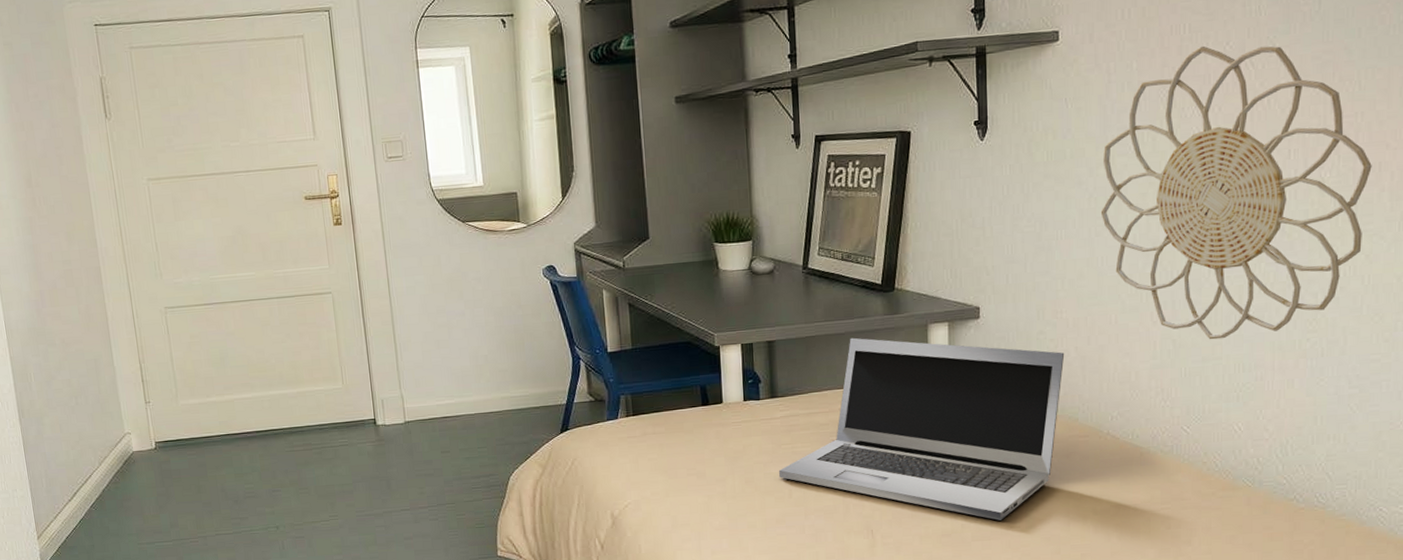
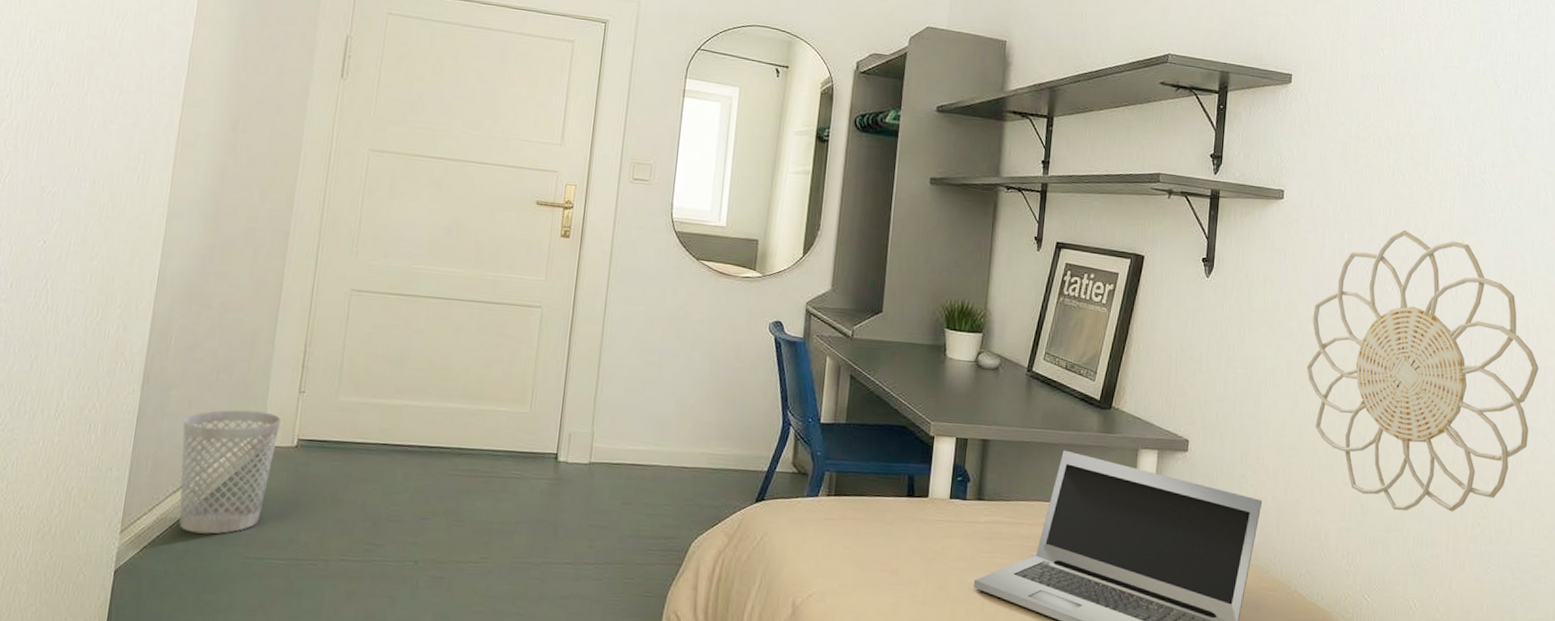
wastebasket: none [59,424,142,531] -> present [179,409,281,534]

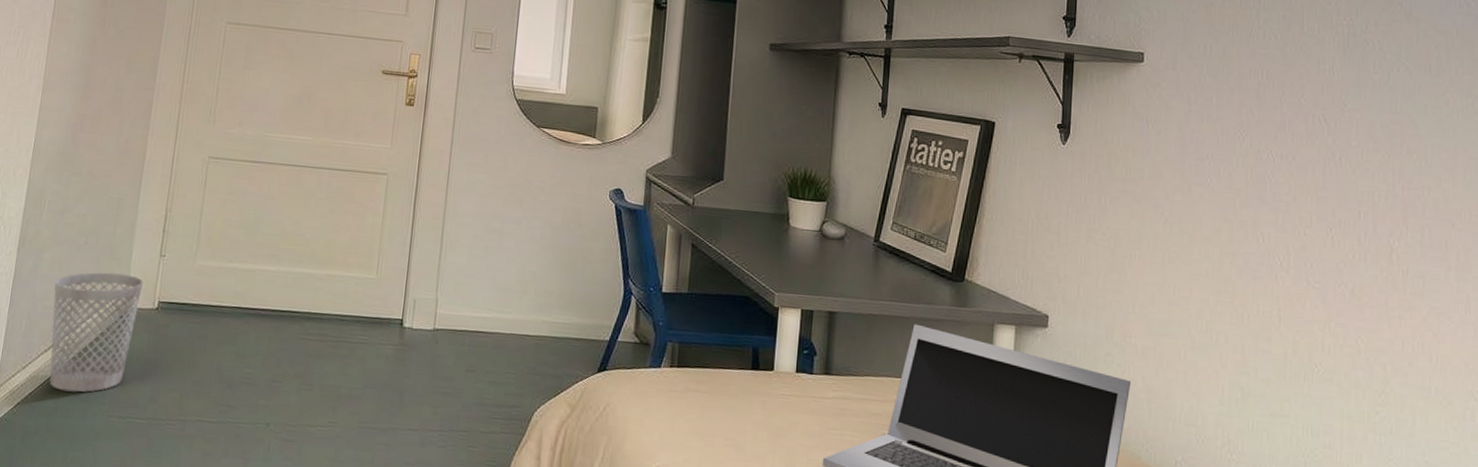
decorative wall piece: present [1306,229,1539,512] -> none [1175,93,1439,398]

